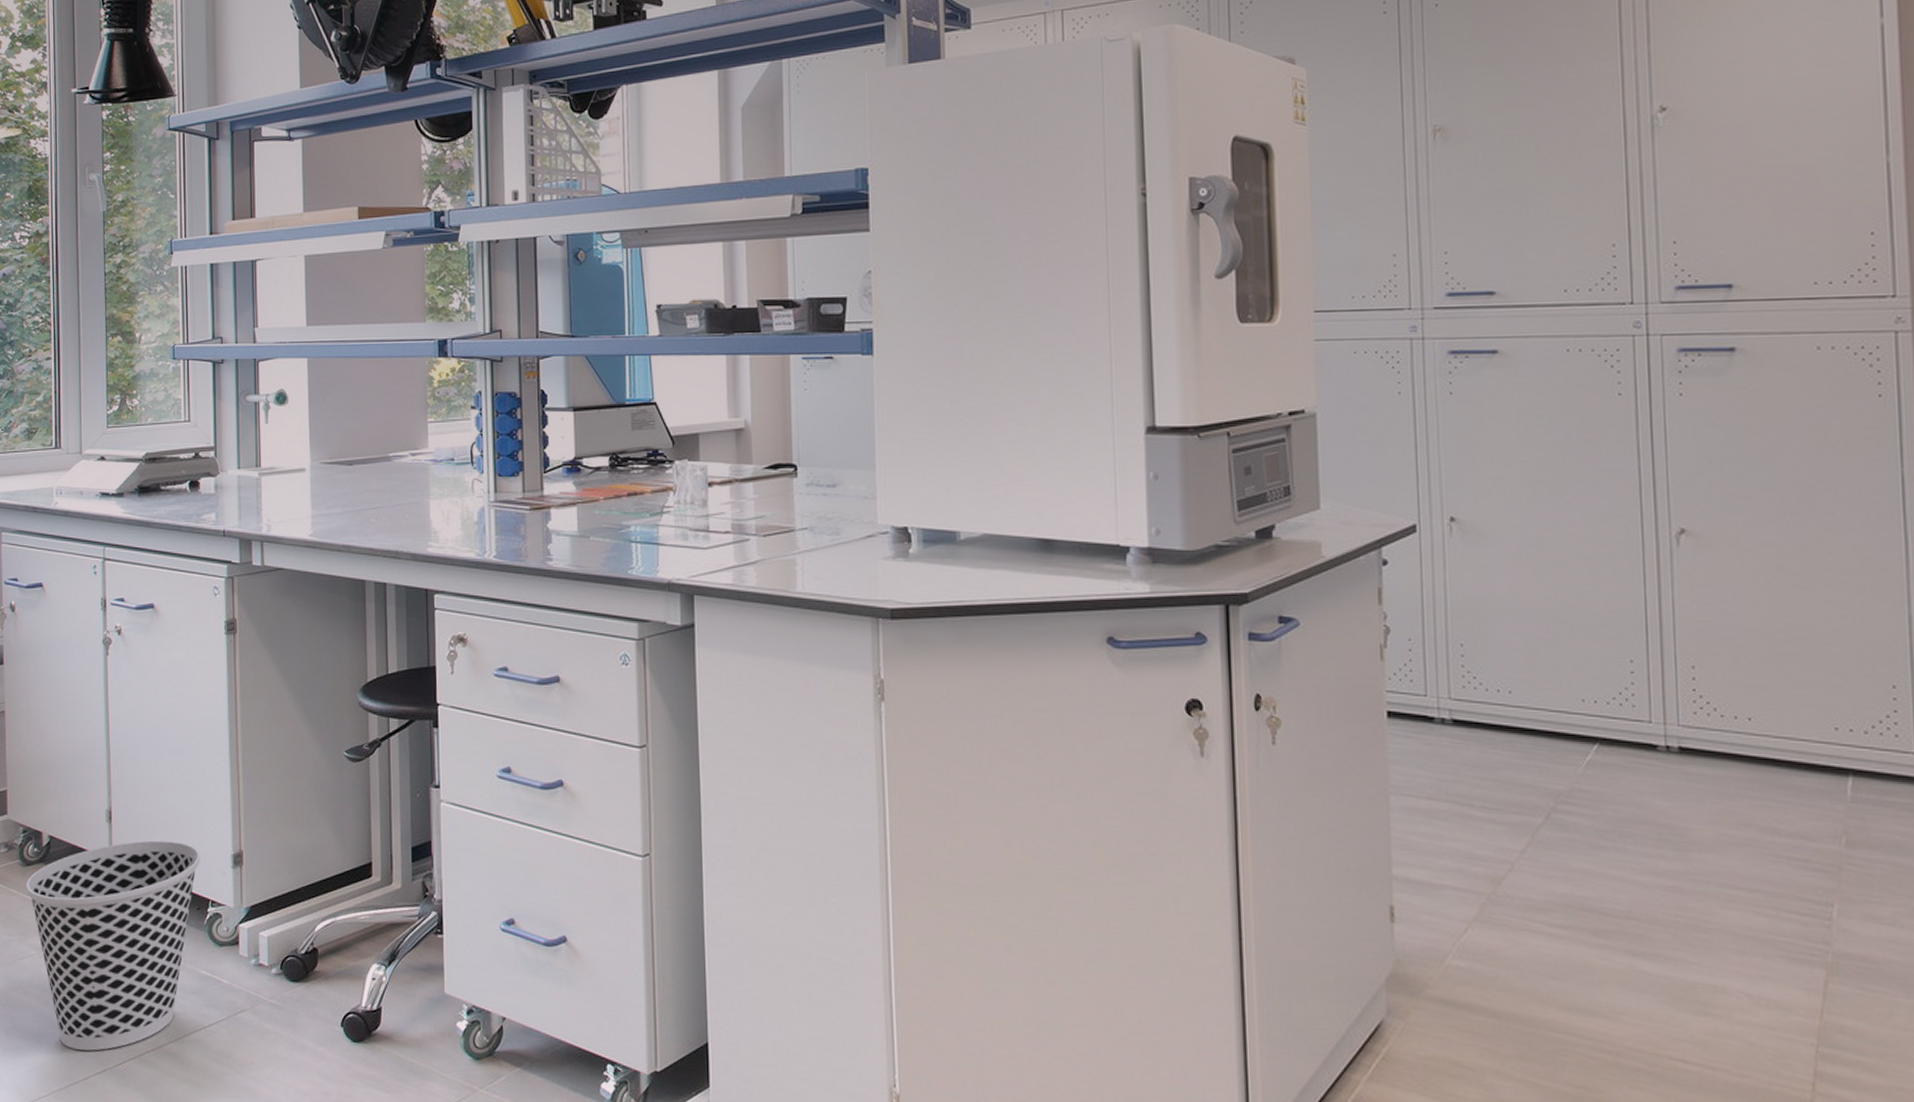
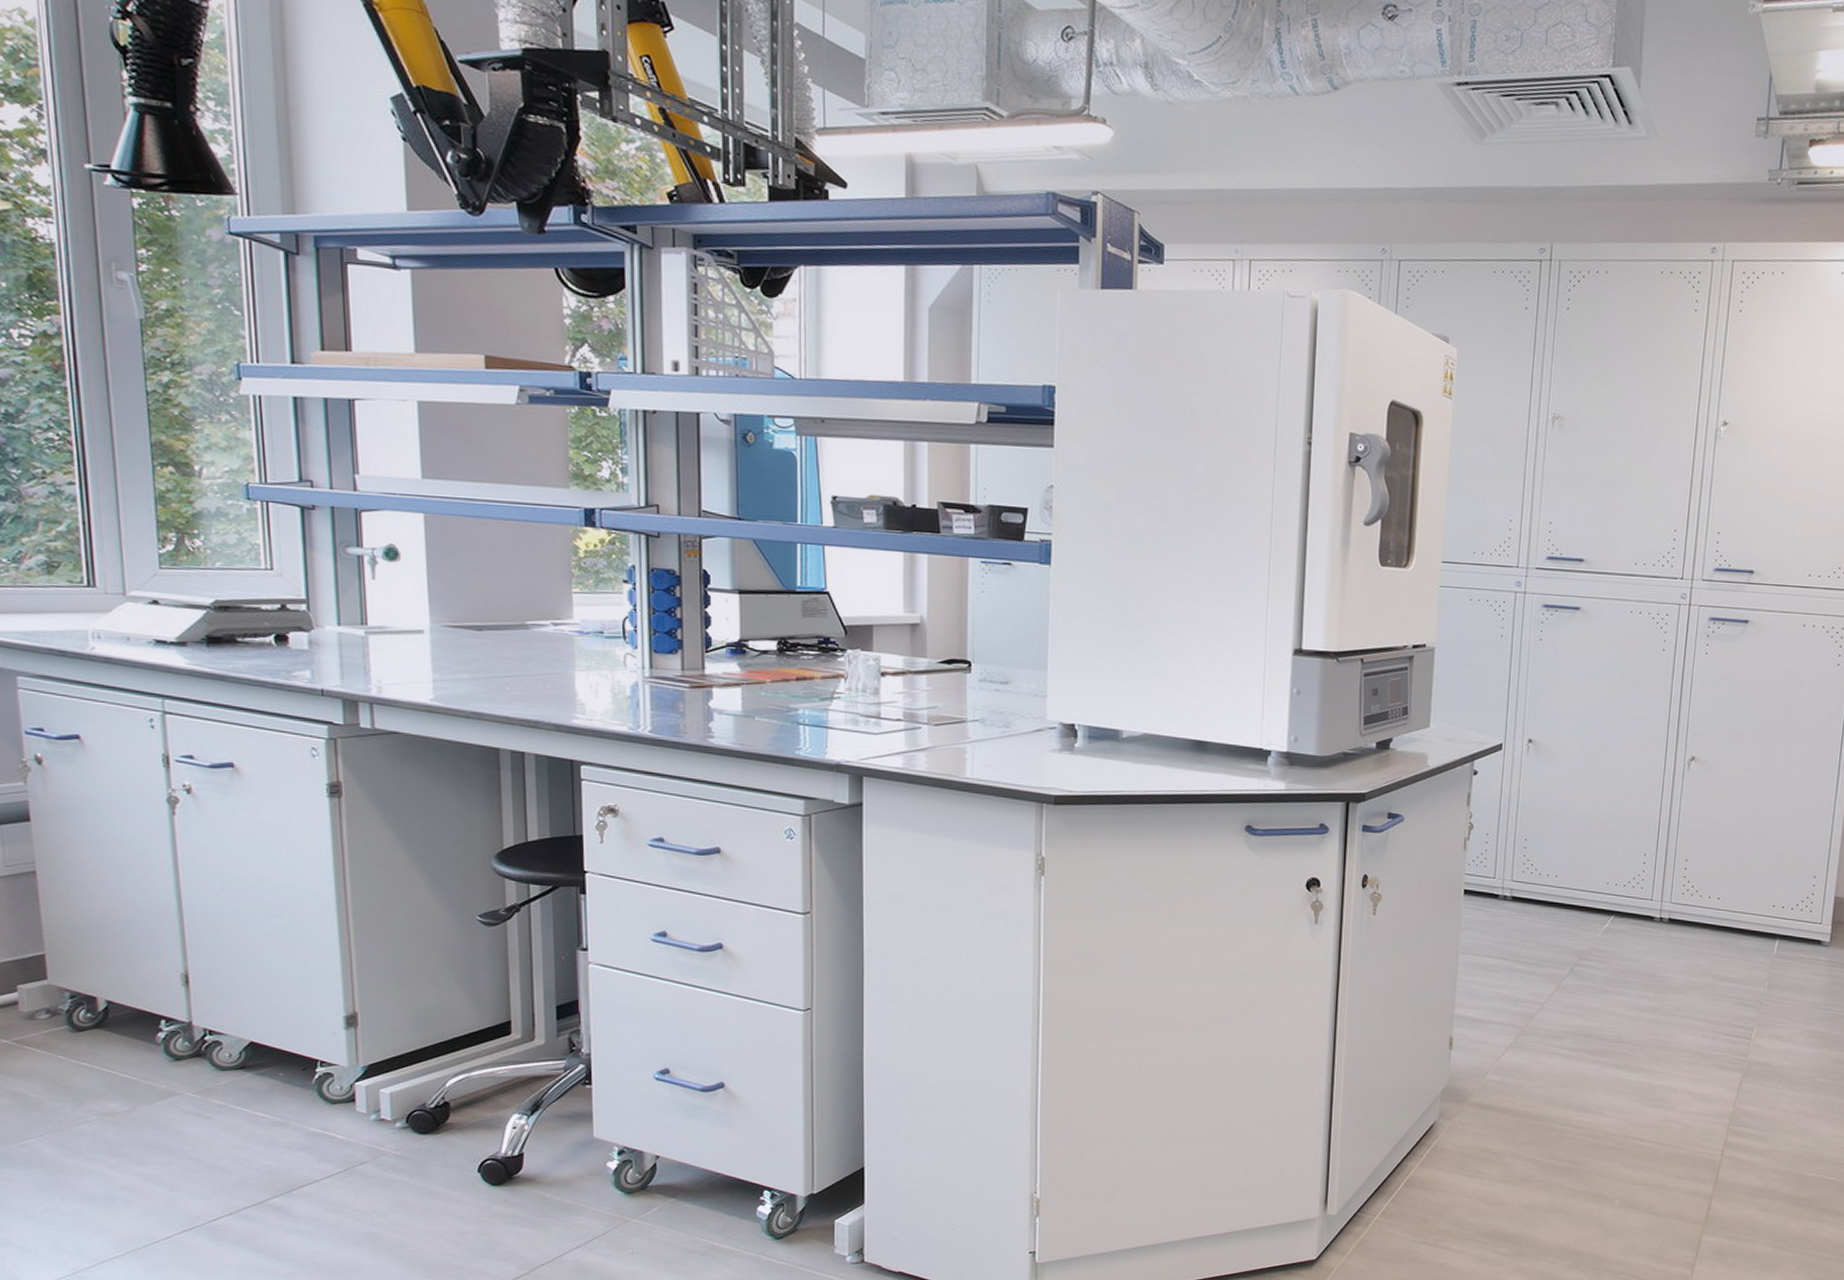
wastebasket: present [26,840,200,1051] -> none [78,1003,305,1210]

